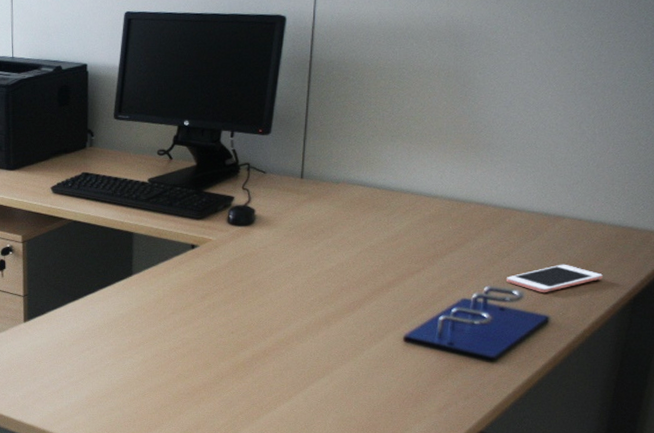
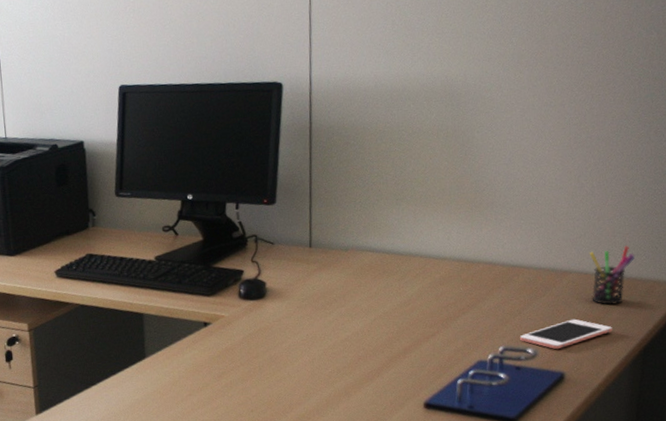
pen holder: none [584,194,632,252] -> present [589,245,634,305]

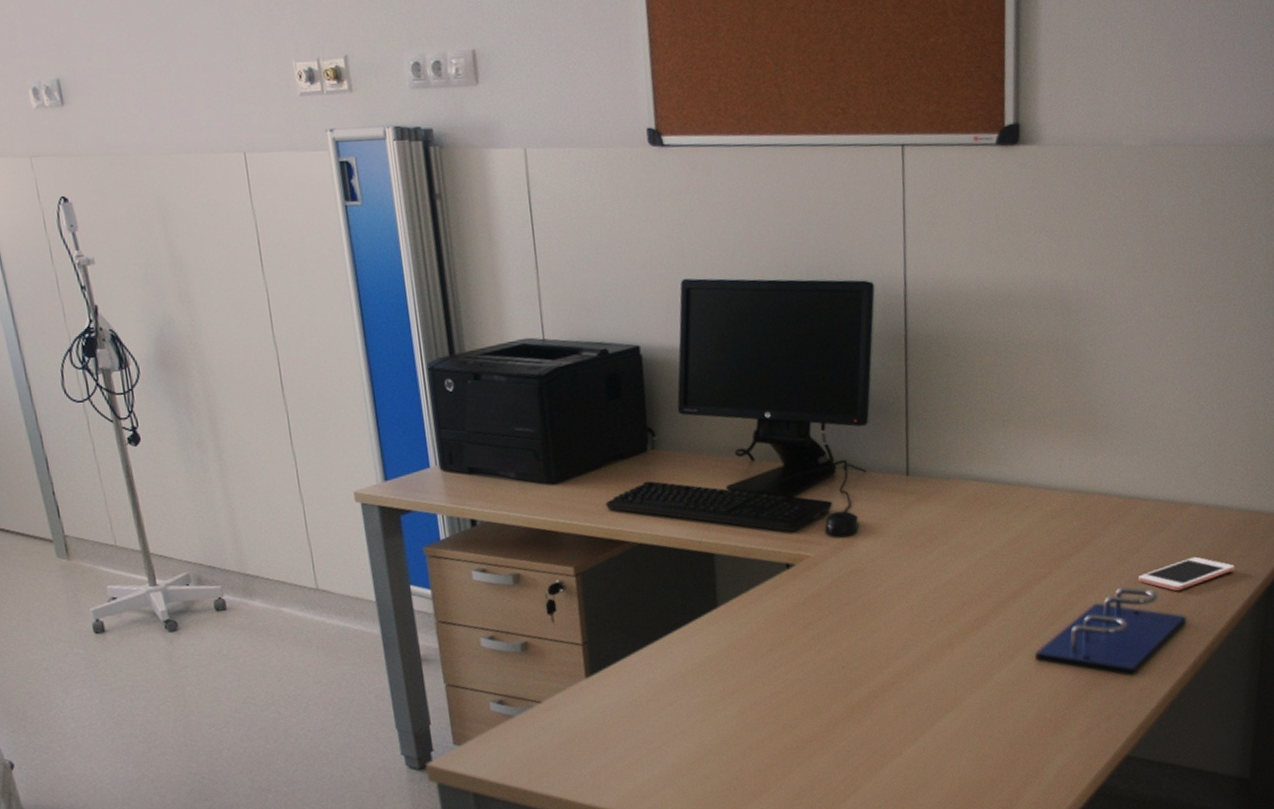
pen holder: present [589,245,634,305] -> none [1209,475,1257,541]

